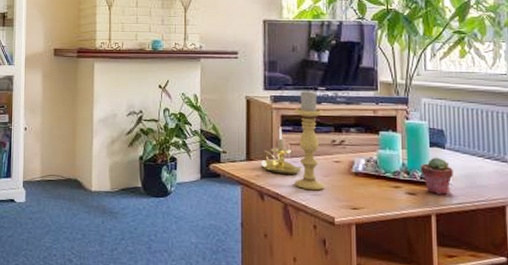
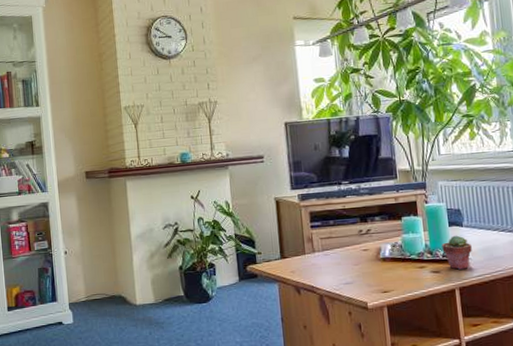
candle holder: present [261,127,302,174] -> none [295,223,333,268]
candle holder: present [294,89,325,191] -> none [321,184,356,280]

